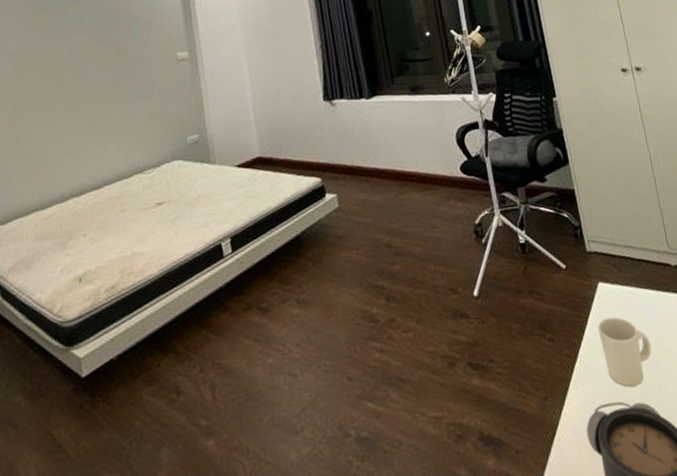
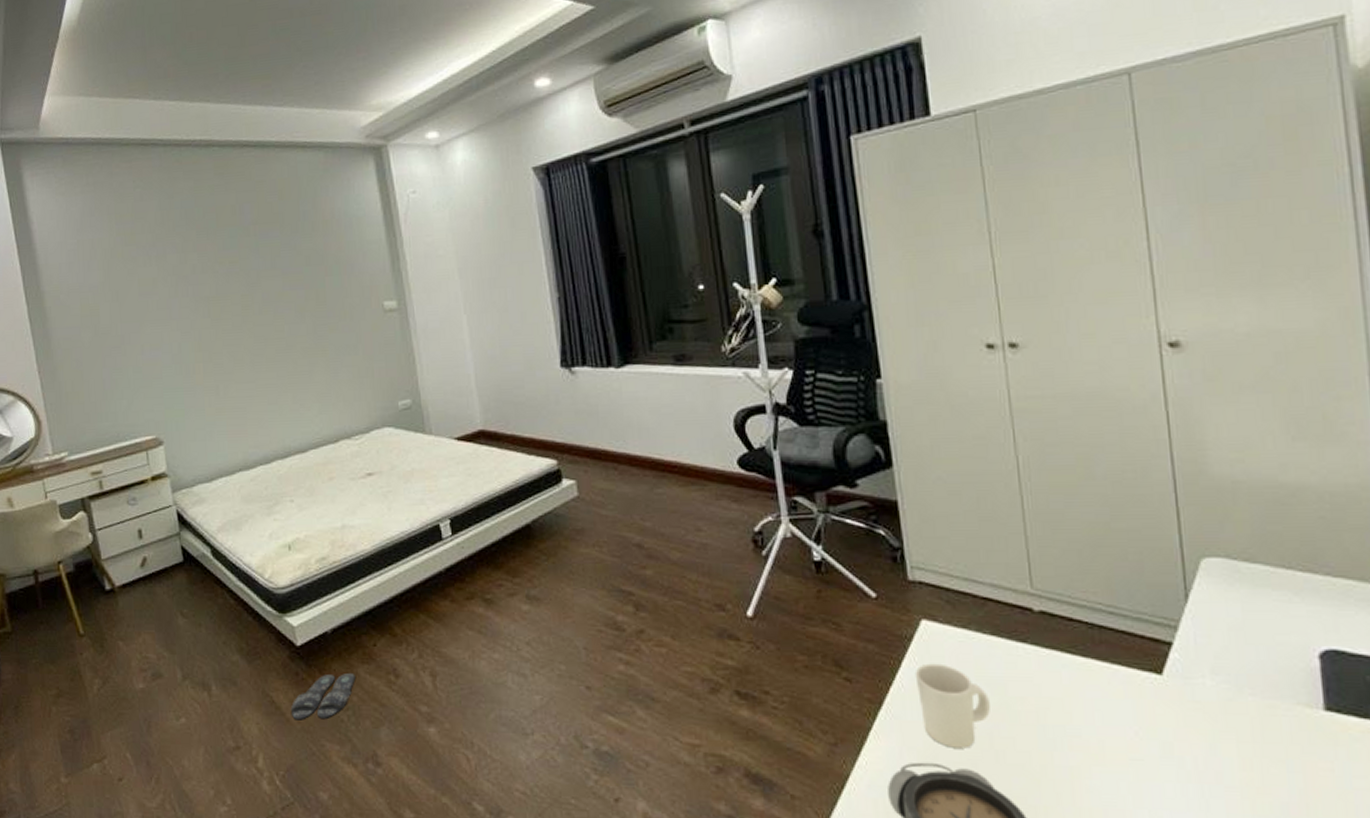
slippers: none [72,397,139,456] -> present [290,672,355,720]

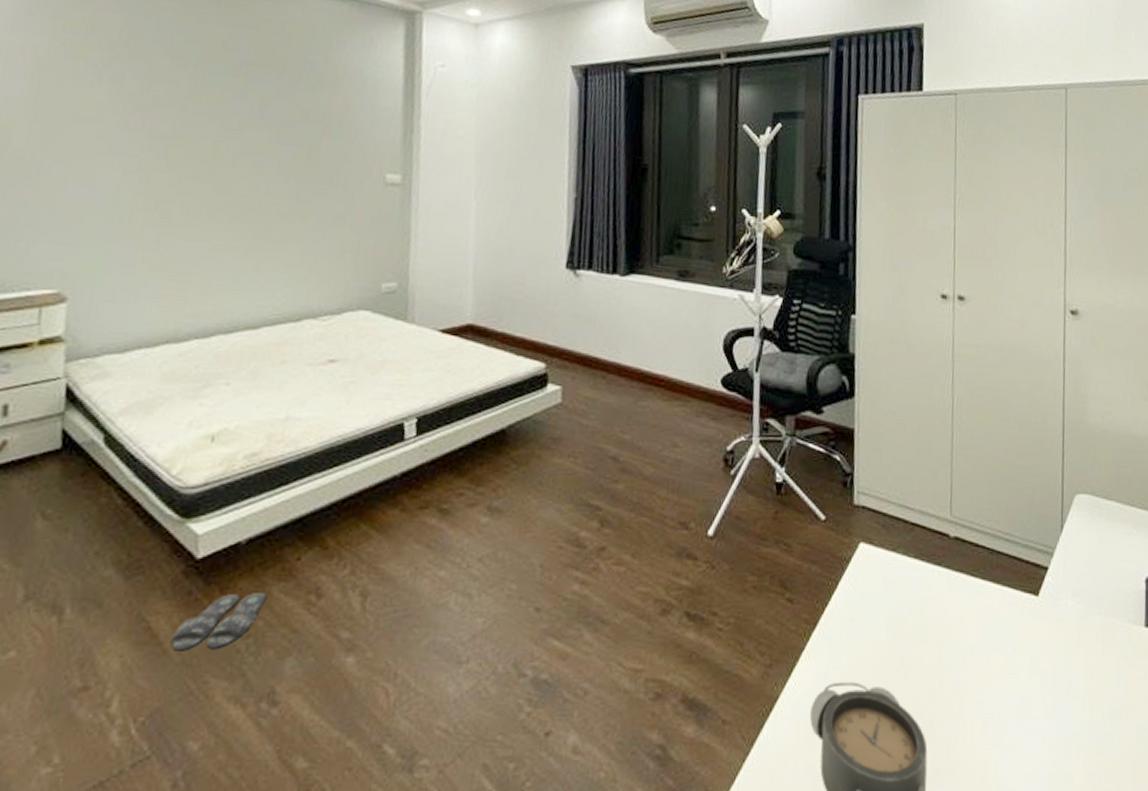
mug: present [914,663,990,748] -> none [848,584,906,667]

